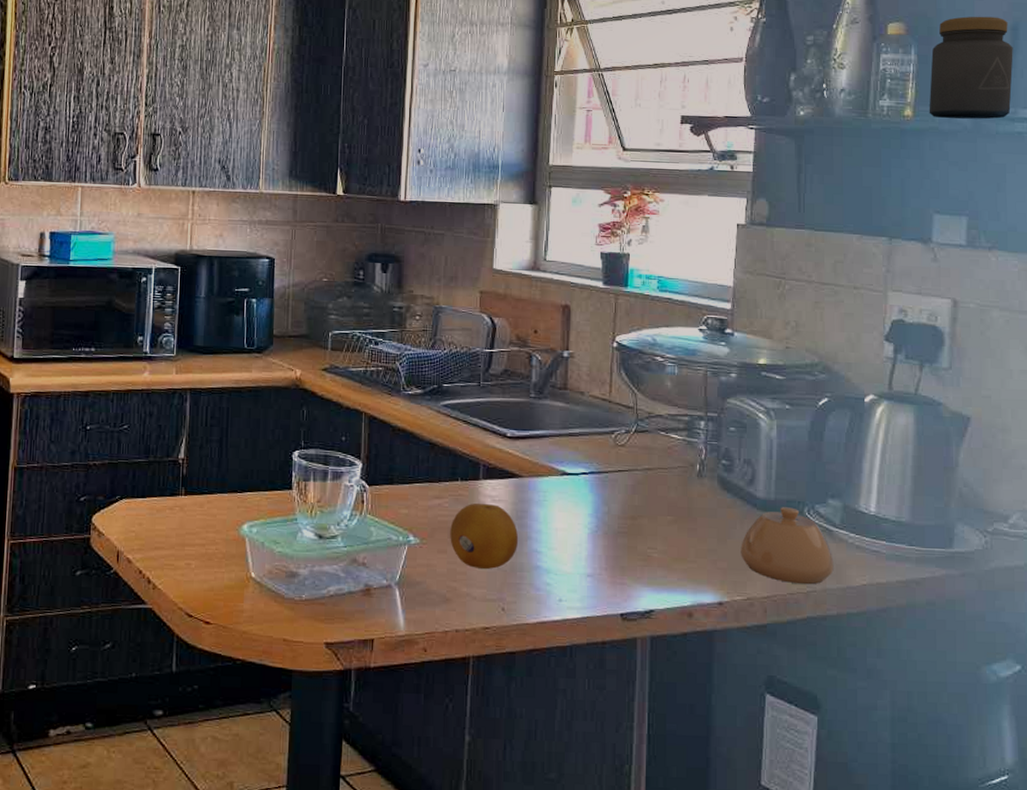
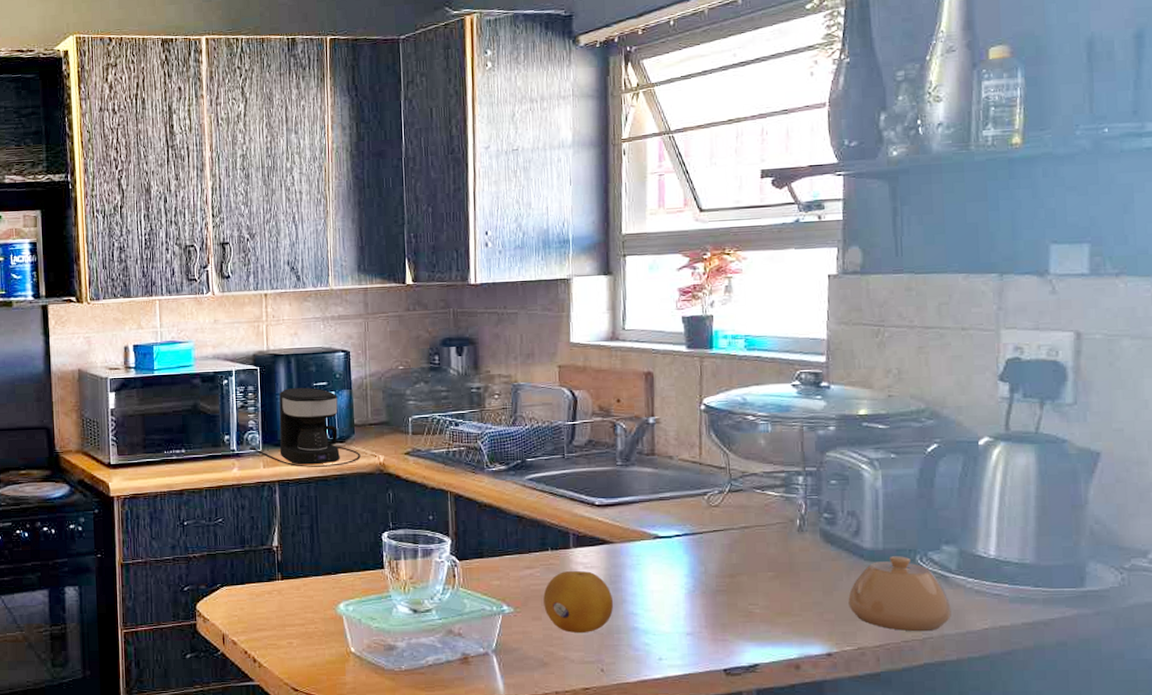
coffee maker: none [163,292,277,378] -> present [249,387,361,467]
jar: present [929,16,1013,120] -> none [1040,26,1139,143]

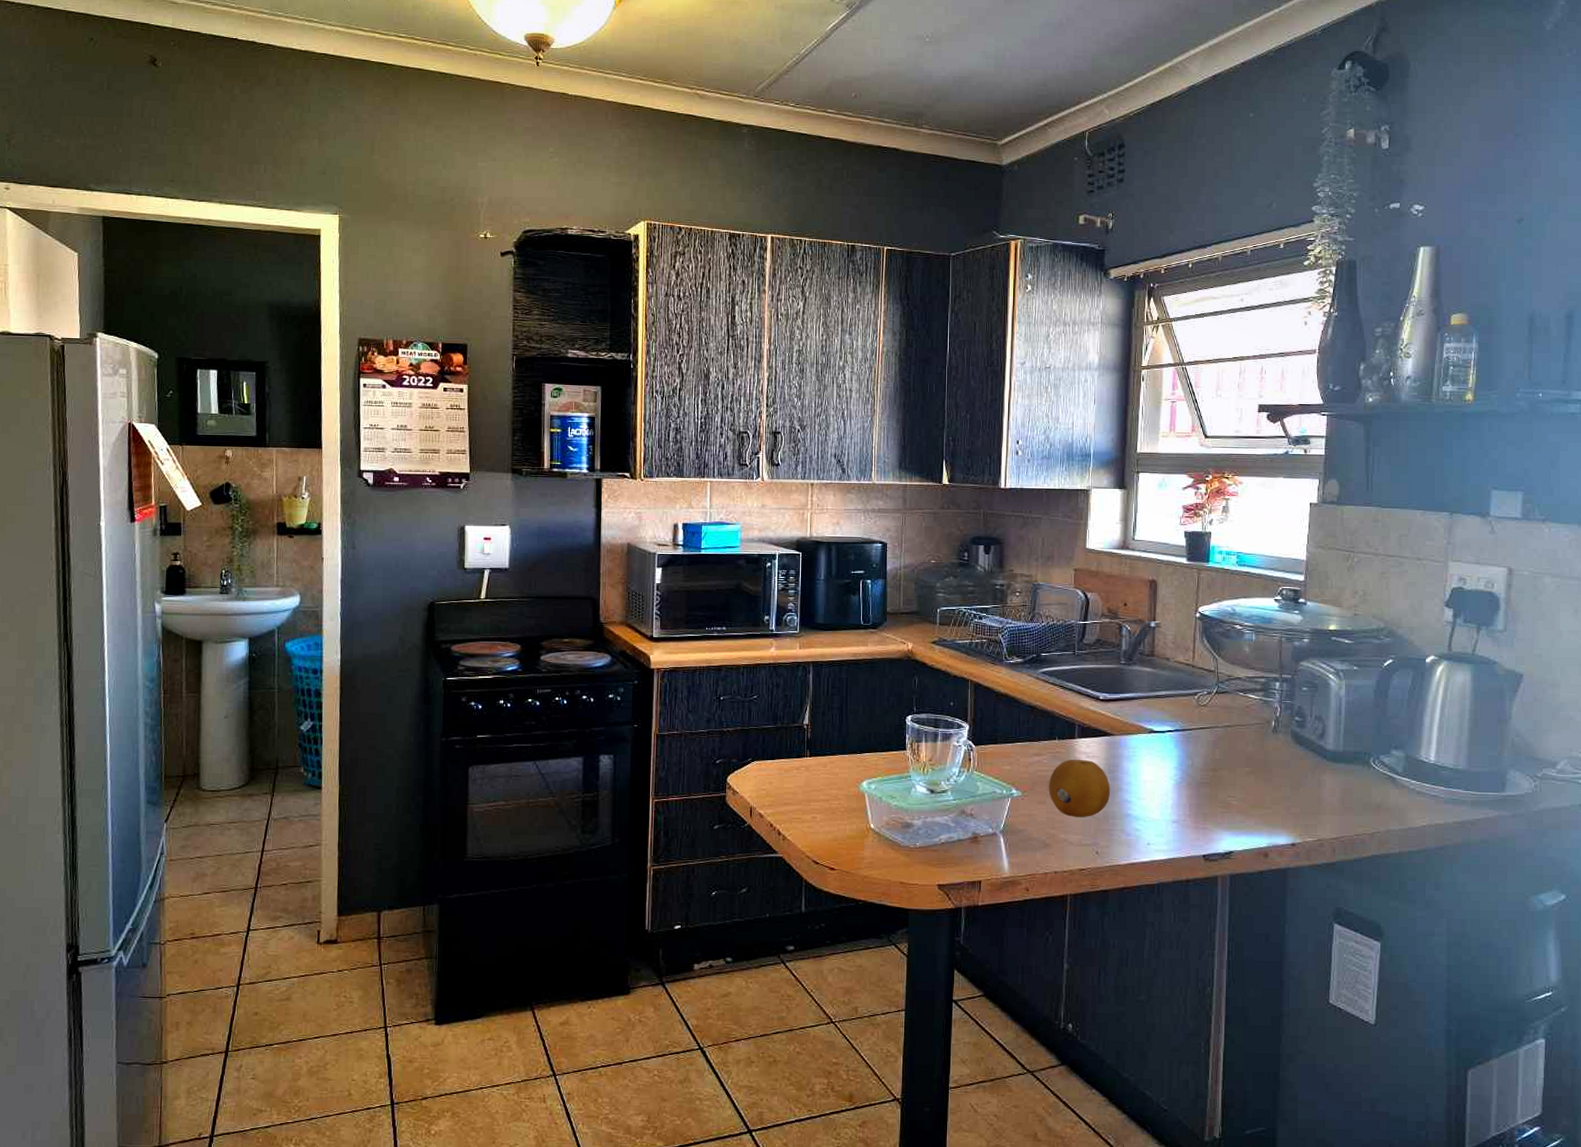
coffee maker: present [249,387,361,467] -> none [787,574,891,651]
sugar bowl: present [848,555,952,632] -> none [1312,757,1396,827]

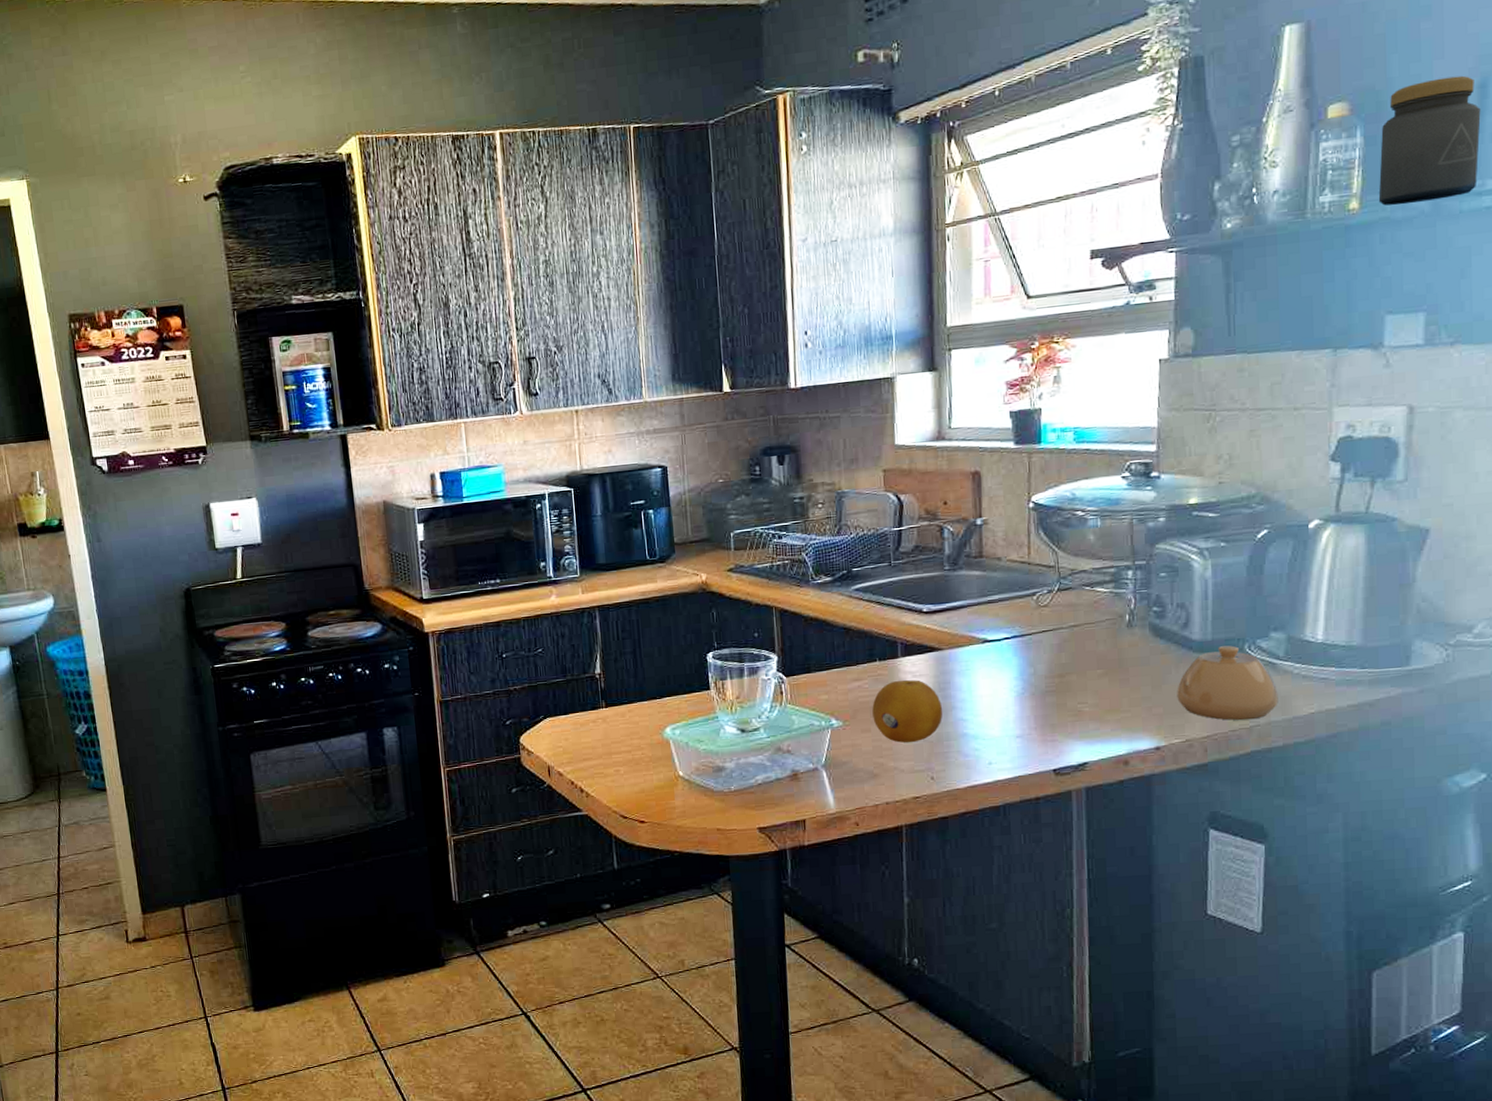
sugar bowl: none [1312,757,1396,827] -> present [1177,645,1279,721]
jar: none [1488,306,1568,402] -> present [1378,75,1481,206]

